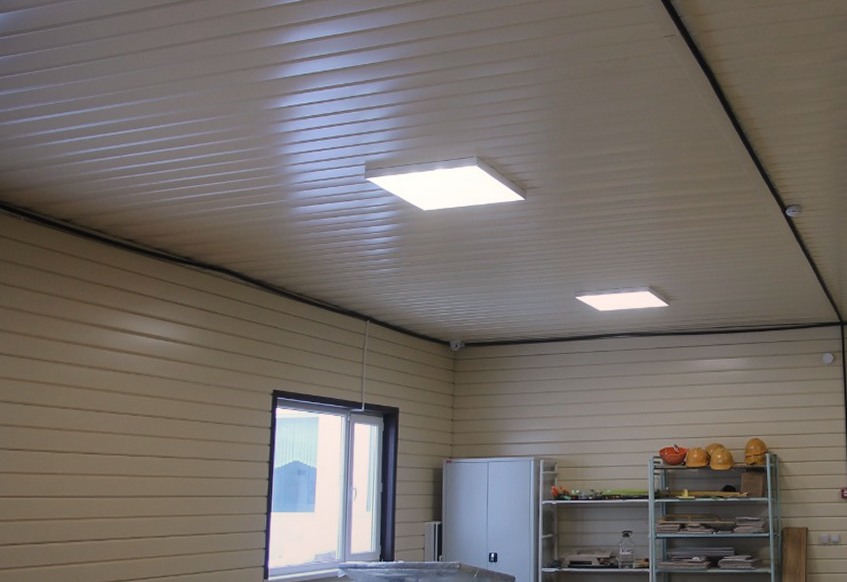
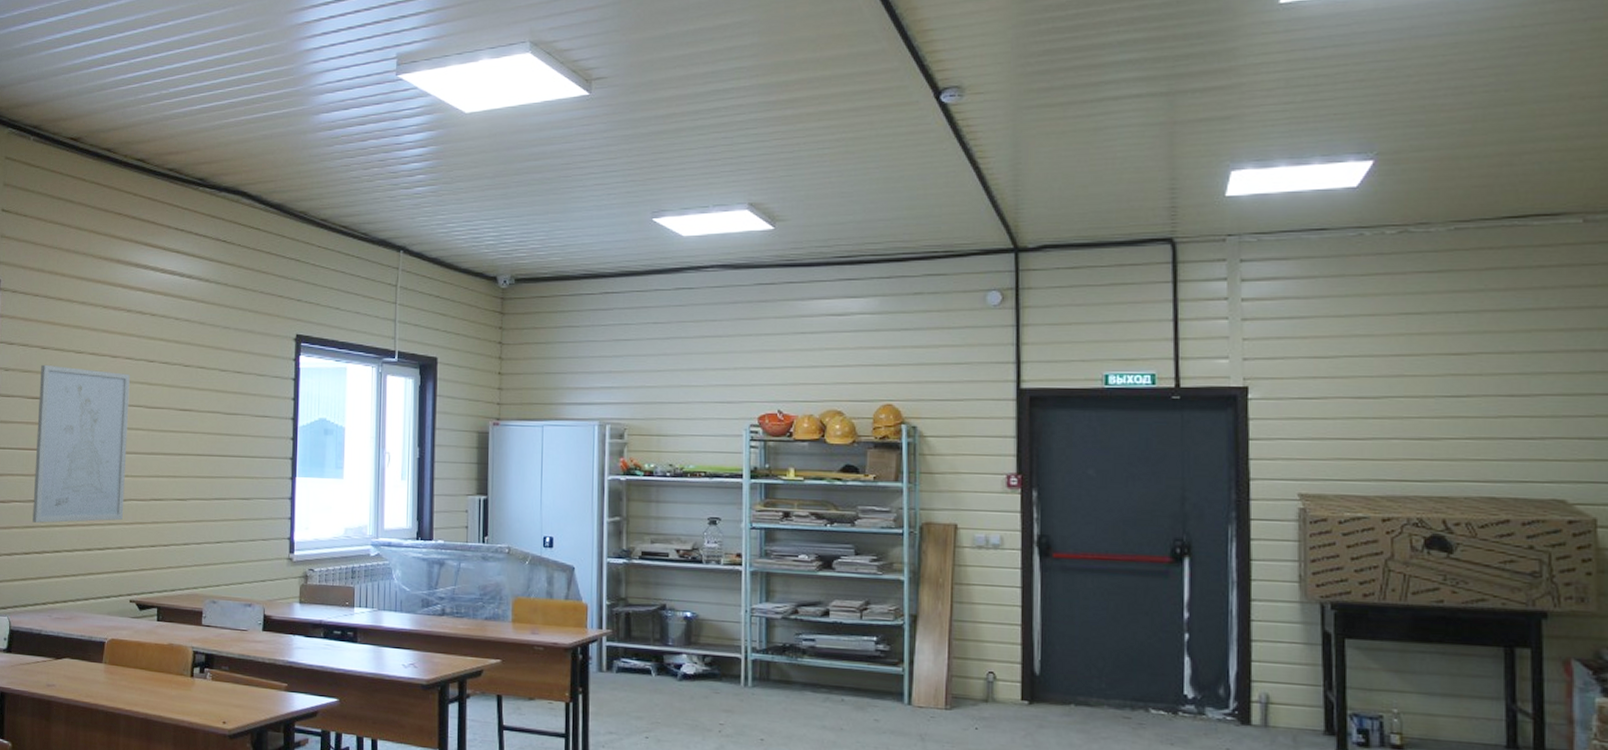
wall art: none [9,419,113,564] -> present [32,364,130,523]

